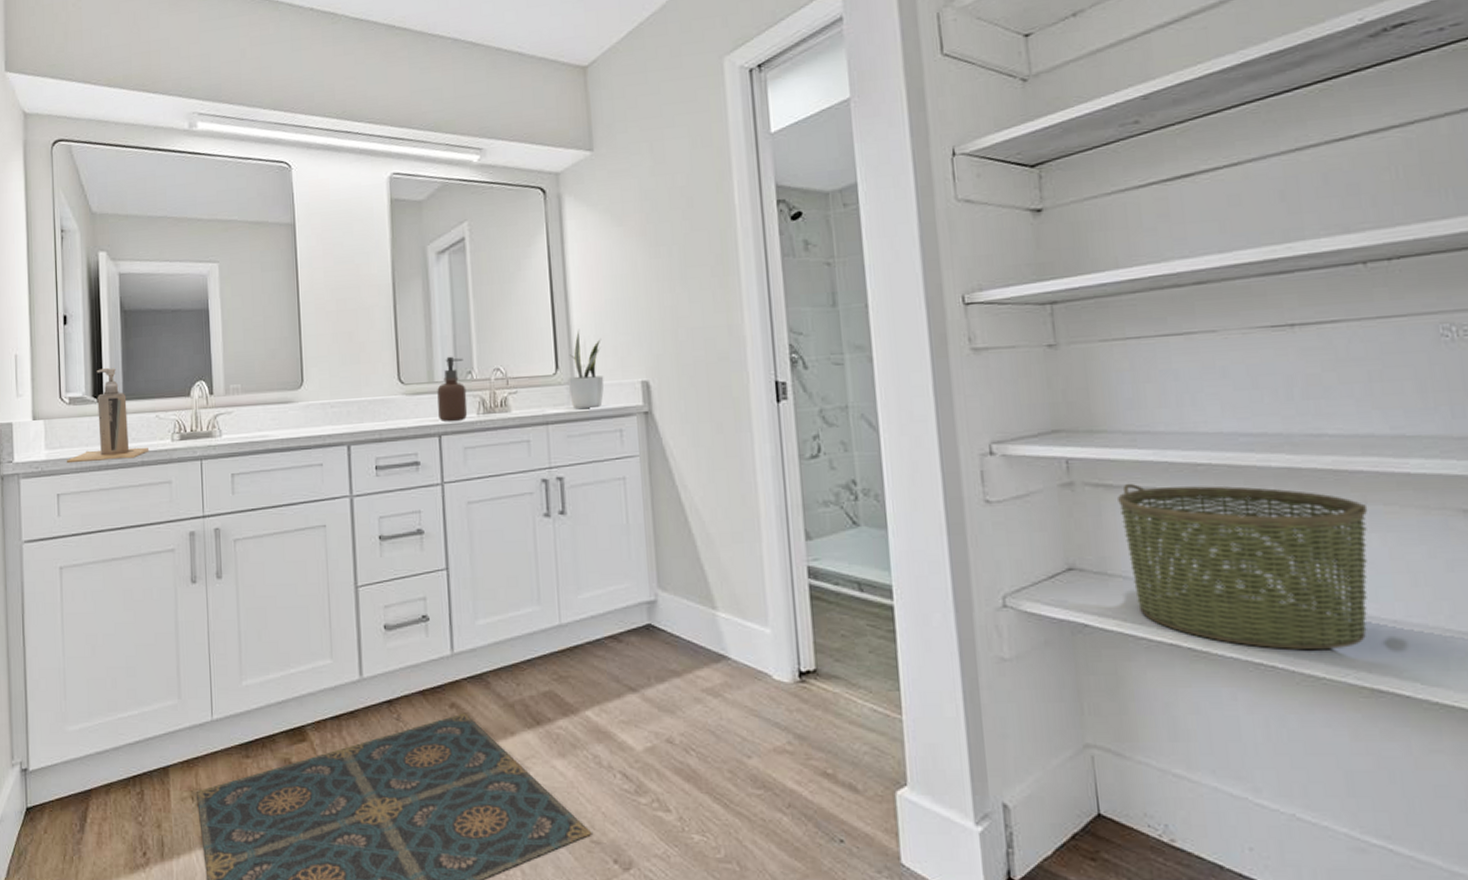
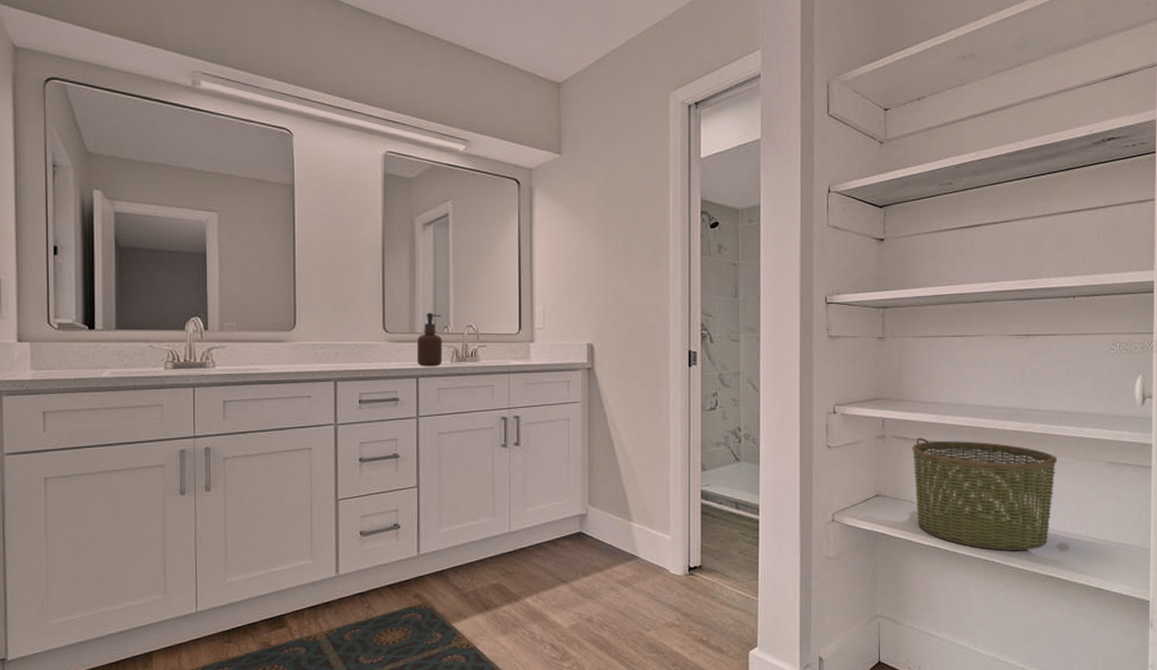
soap dispenser: present [66,367,150,464] -> none [53,298,142,384]
potted plant: present [567,329,604,410] -> none [528,298,558,363]

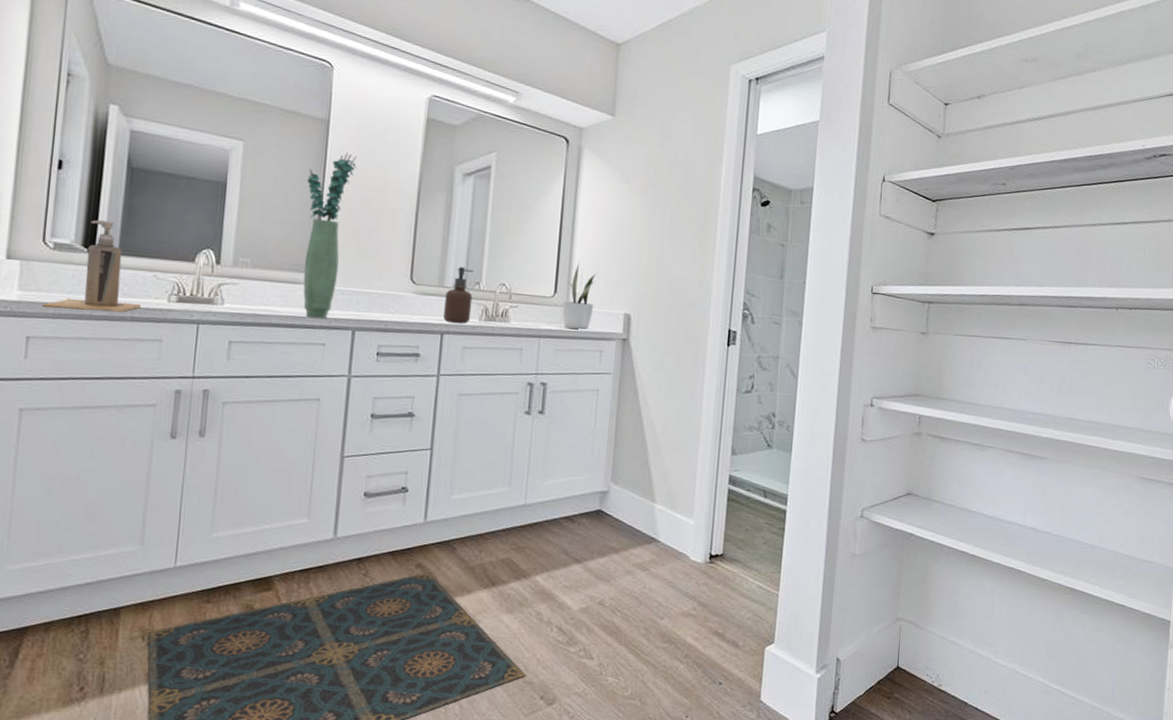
soap dispenser: none [53,298,142,384] -> present [41,219,142,313]
vase: none [279,214,323,373] -> present [303,152,357,320]
potted plant: none [528,298,558,363] -> present [562,262,597,330]
basket: present [912,437,1058,551] -> none [946,437,1090,562]

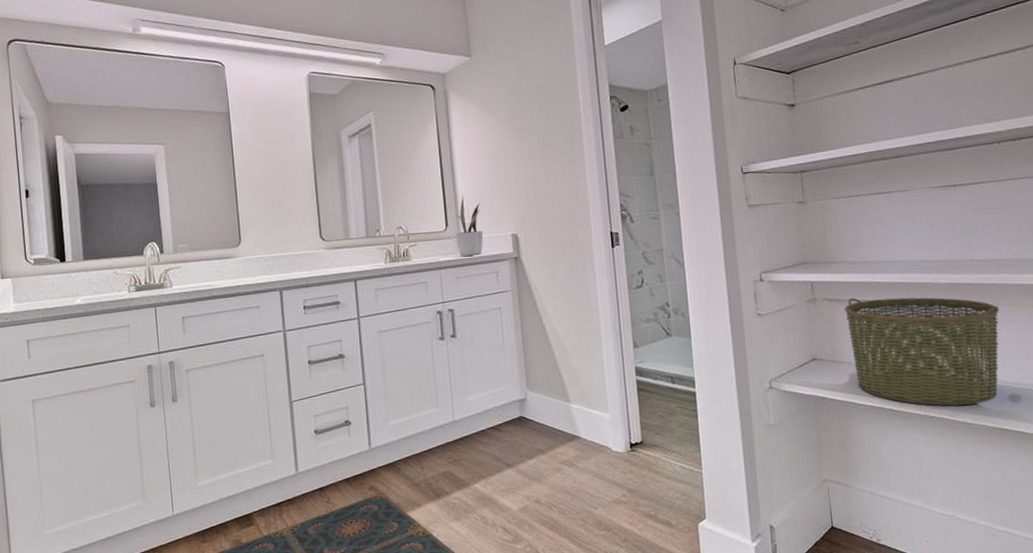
soap dispenser: present [41,219,142,313] -> none [33,233,109,314]
vase: present [303,152,357,320] -> none [220,137,260,287]
soap dispenser: present [443,266,474,324] -> none [352,218,378,270]
basket: none [946,437,1090,562] -> present [844,297,1000,406]

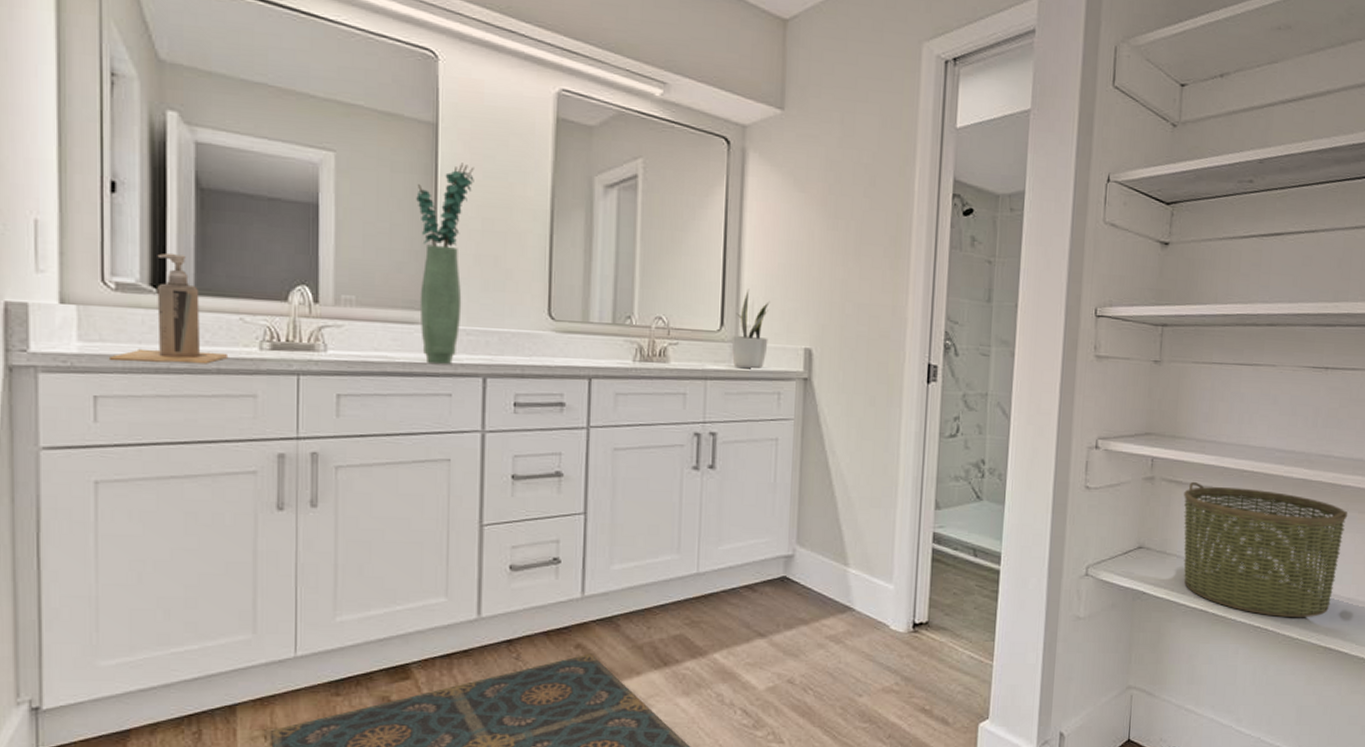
soap dispenser: none [33,233,109,314] -> present [108,252,229,364]
vase: none [220,137,260,287] -> present [416,163,475,366]

